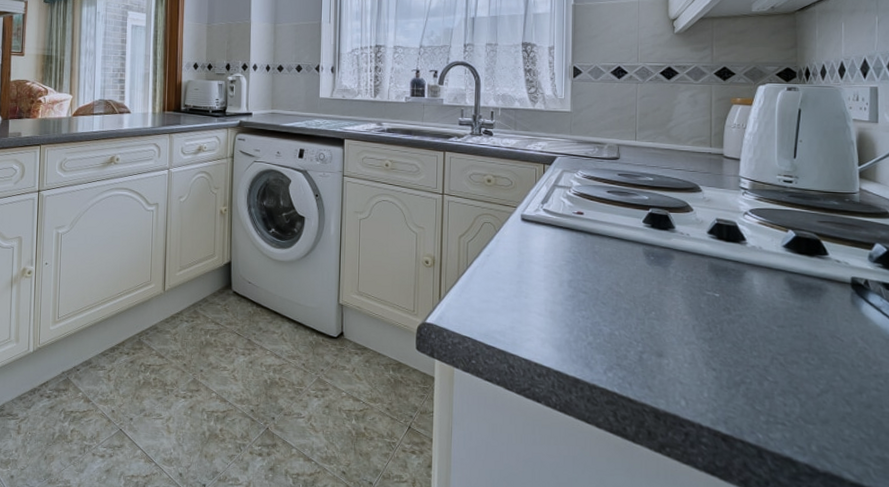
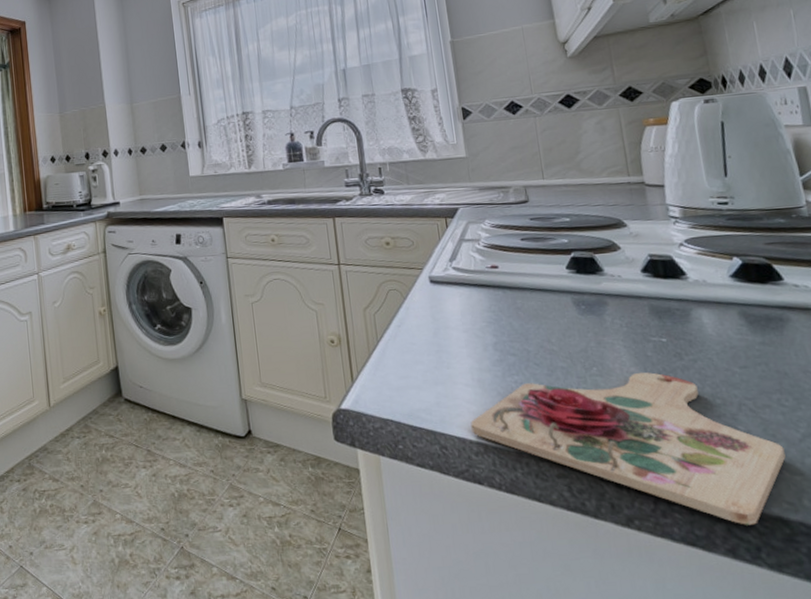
cutting board: none [538,319,803,462] -> present [470,372,786,525]

